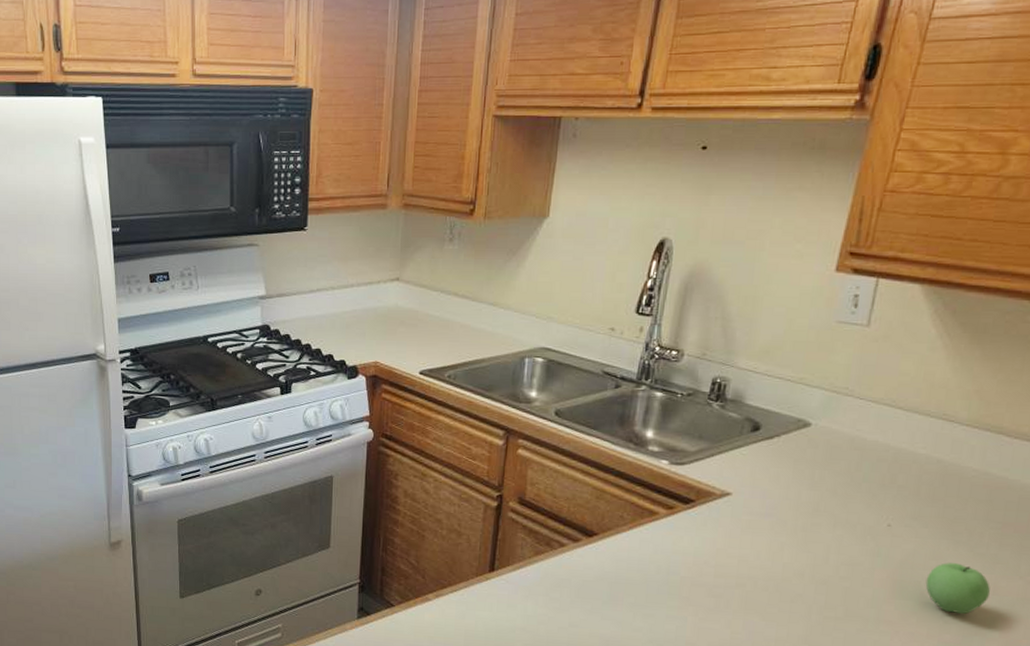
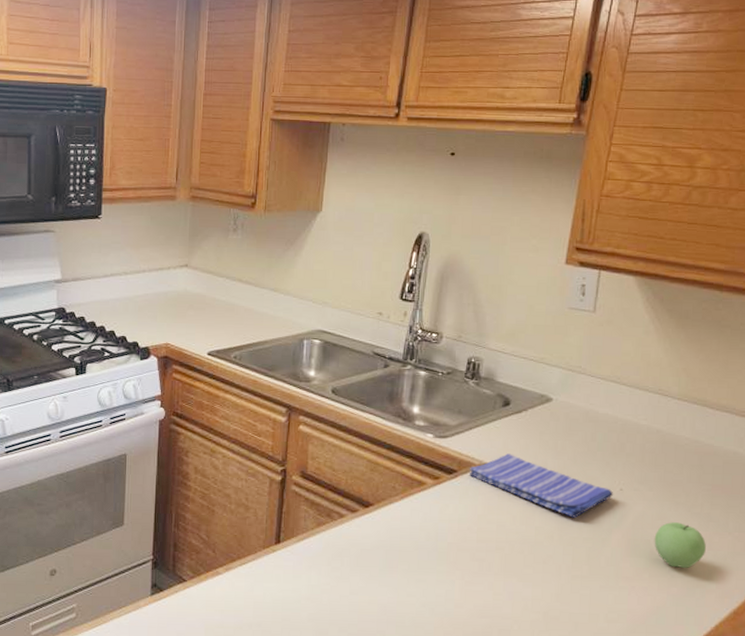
dish towel: none [708,483,880,555] -> present [468,453,614,518]

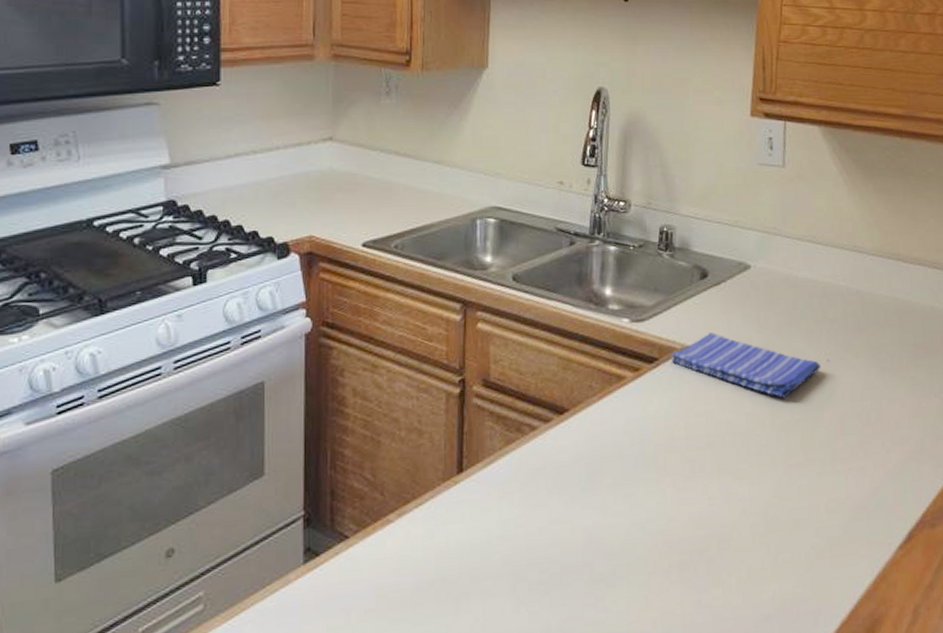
apple: present [654,522,706,569] -> none [865,390,915,441]

